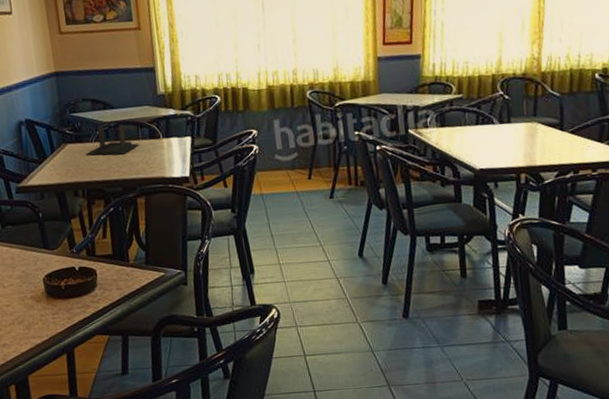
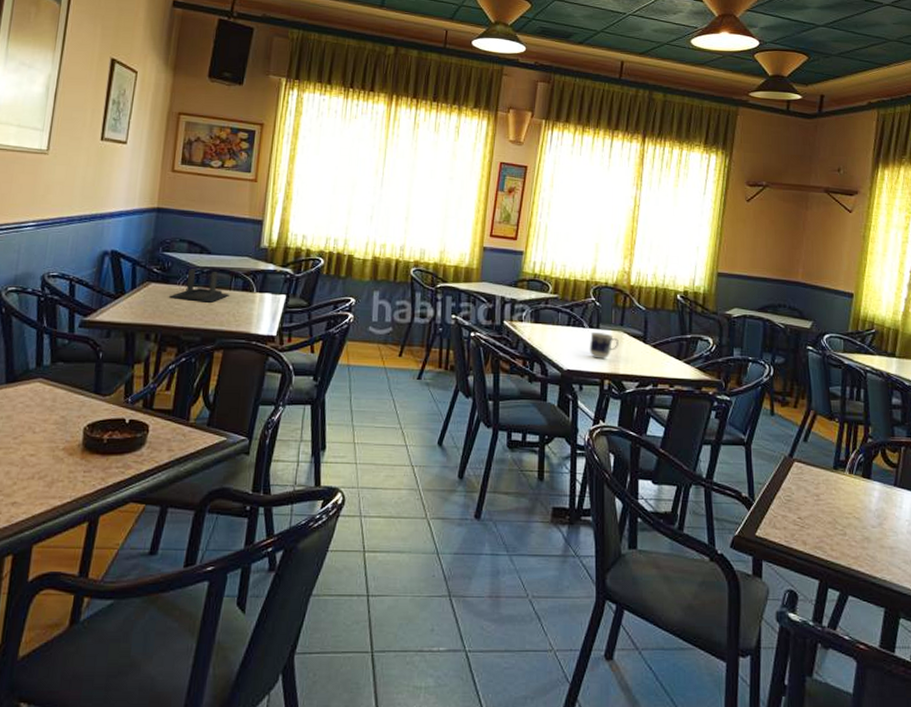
cup: none [501,126,533,154] -> present [589,331,619,360]

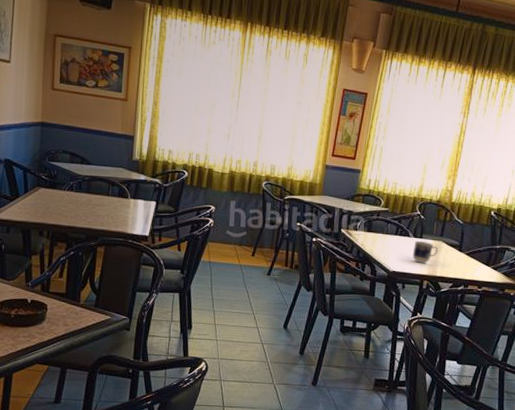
napkin holder: present [169,269,229,303] -> none [57,177,108,206]

